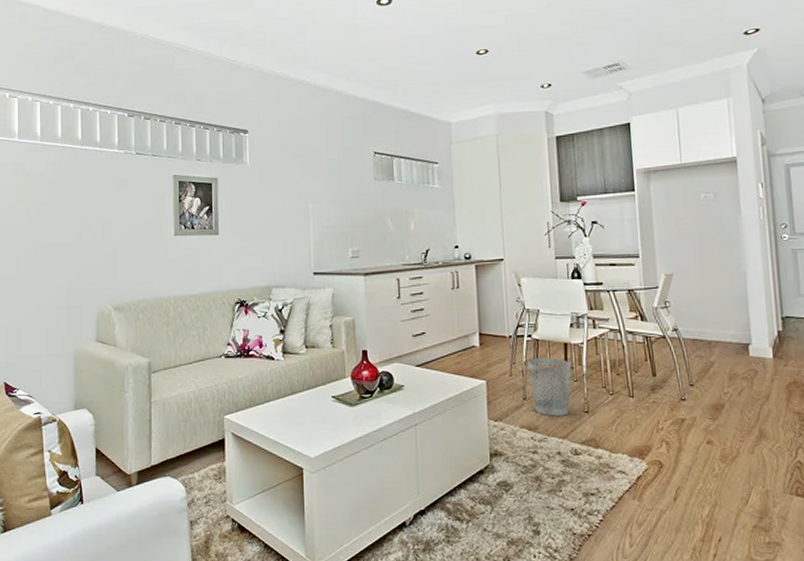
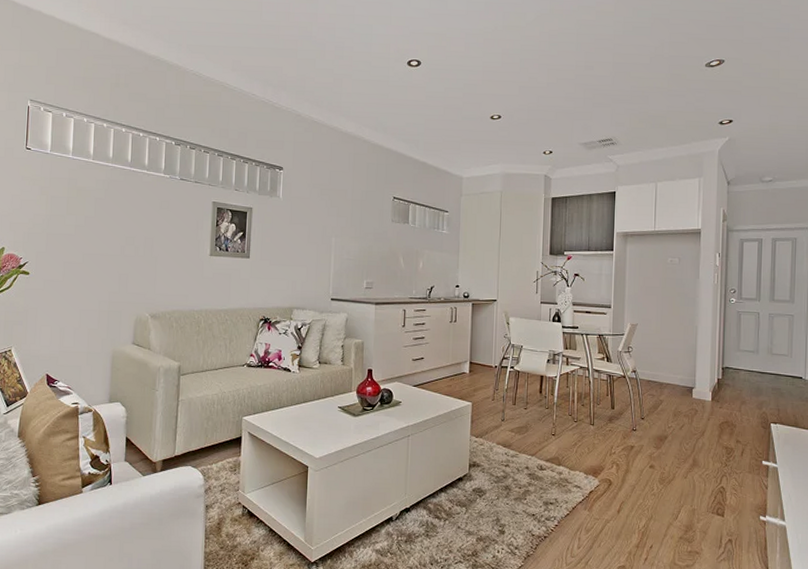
wastebasket: present [528,357,571,416] -> none [509,386,544,437]

